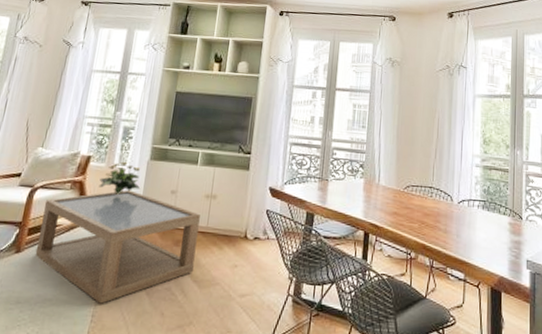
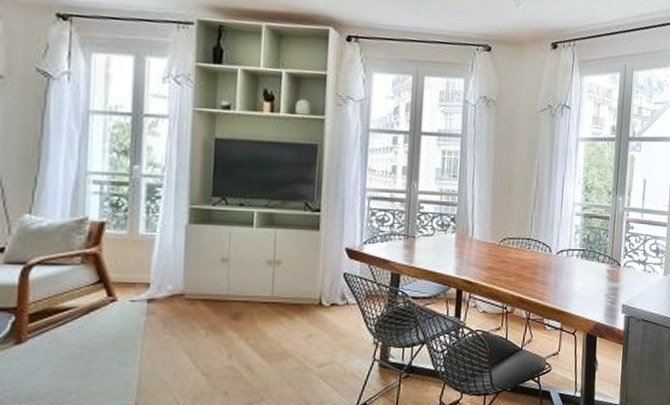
coffee table: present [35,190,200,304] -> none [44,260,262,391]
flowering plant: present [98,161,141,195] -> none [121,226,180,267]

